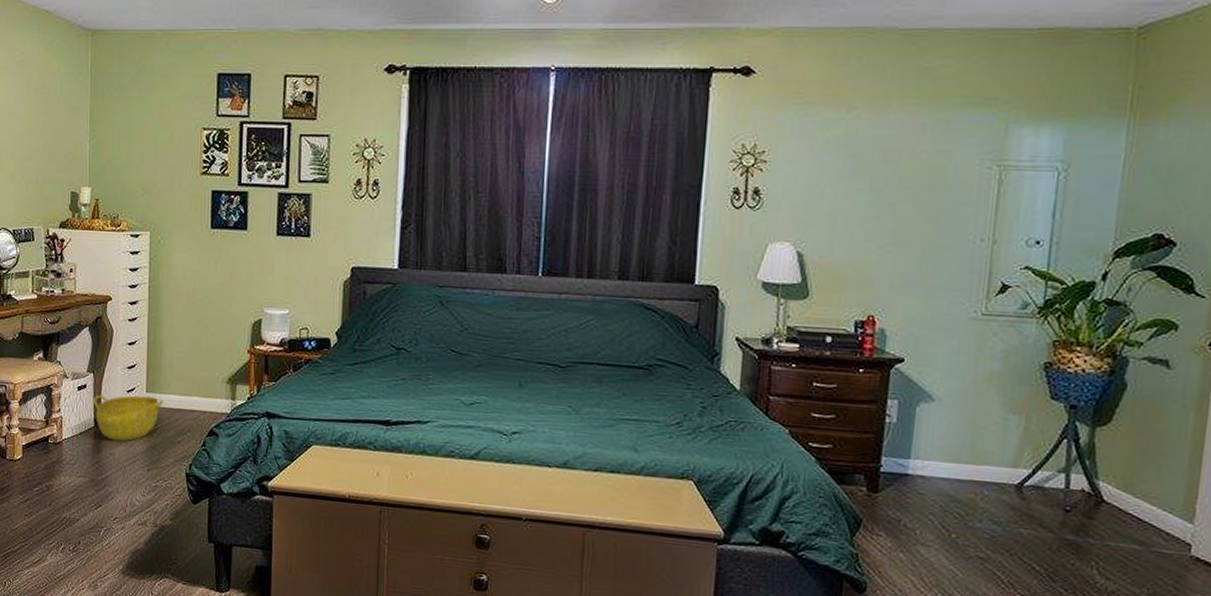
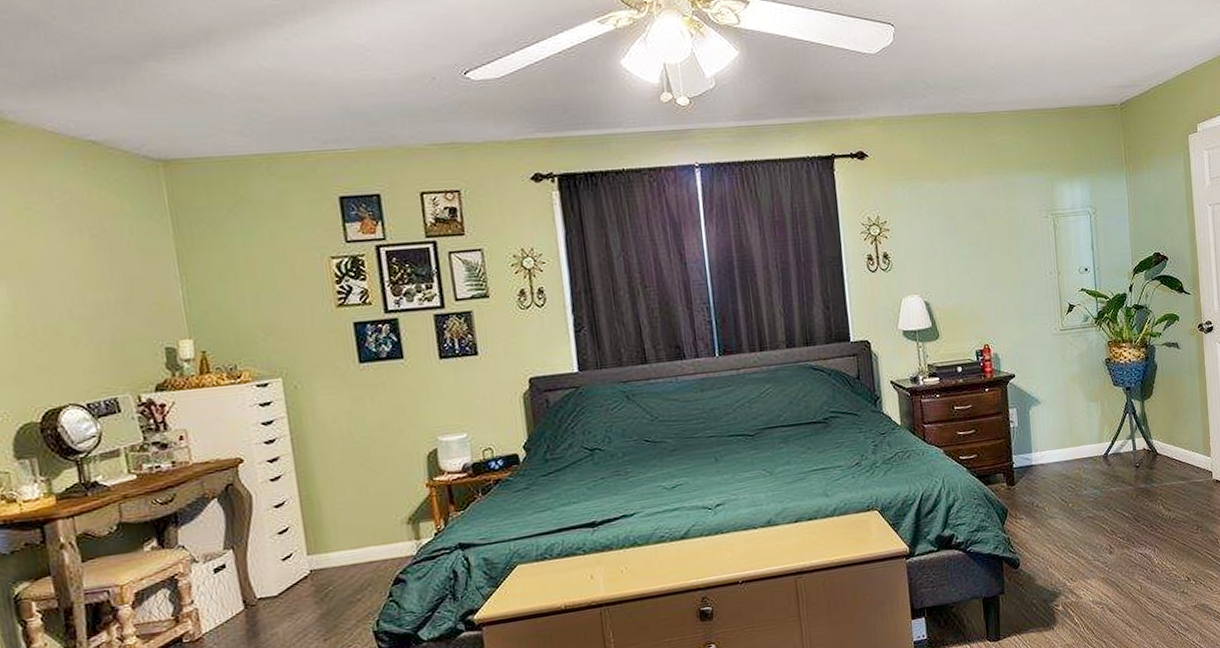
basket: present [93,395,163,442] -> none [237,558,332,620]

